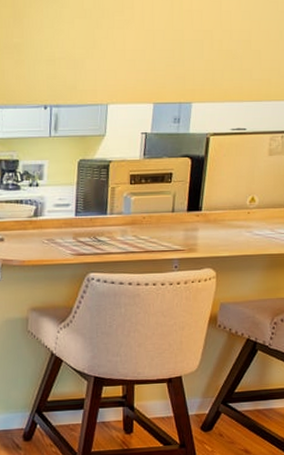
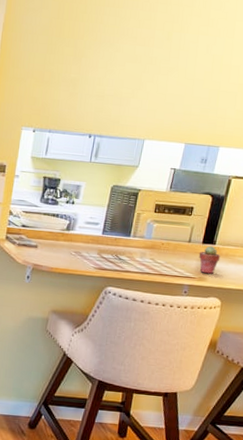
potted succulent: none [185,213,209,243] -> present [198,246,221,274]

